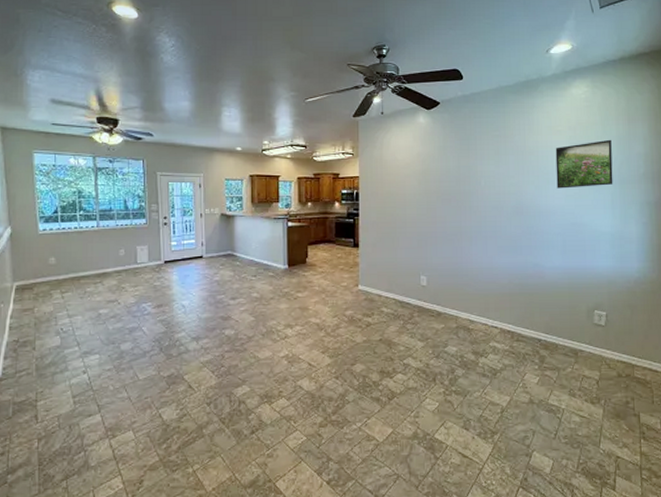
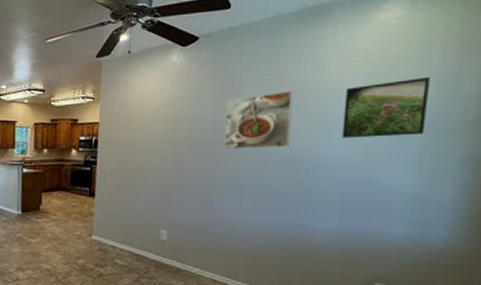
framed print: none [466,149,519,199] -> present [224,91,294,149]

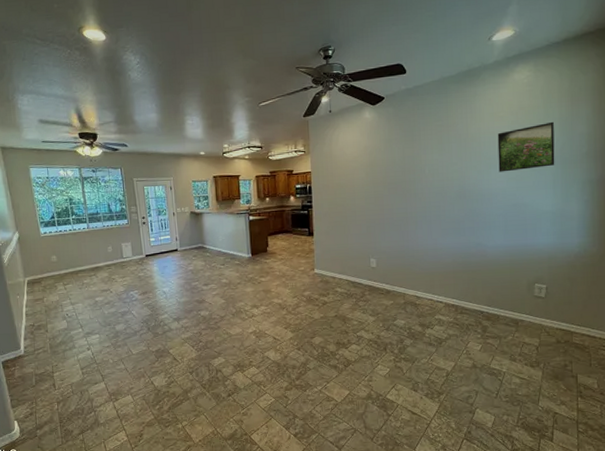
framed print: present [224,91,294,149] -> none [411,137,462,187]

